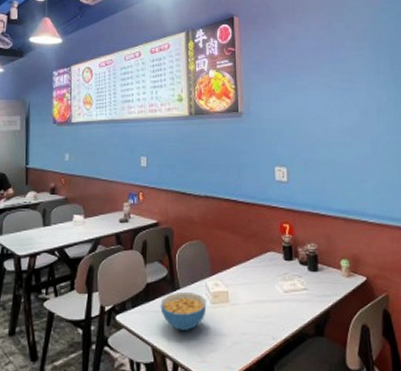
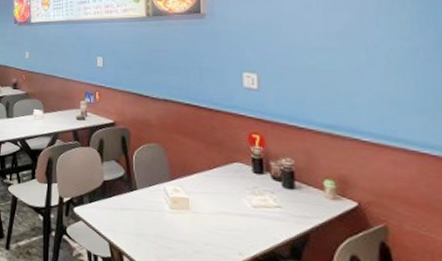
cereal bowl: present [160,291,207,330] -> none [117,192,166,232]

